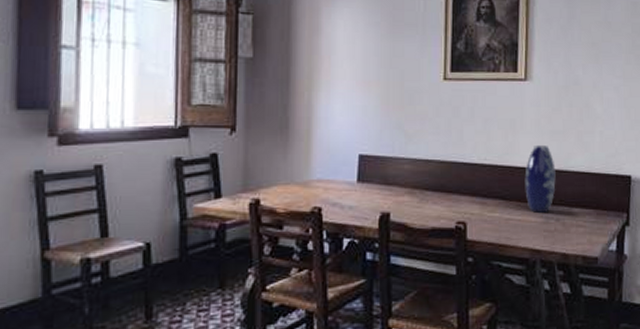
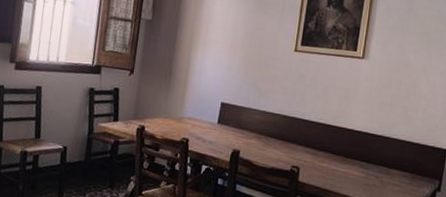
vase: present [524,144,556,213] -> none [351,112,380,169]

